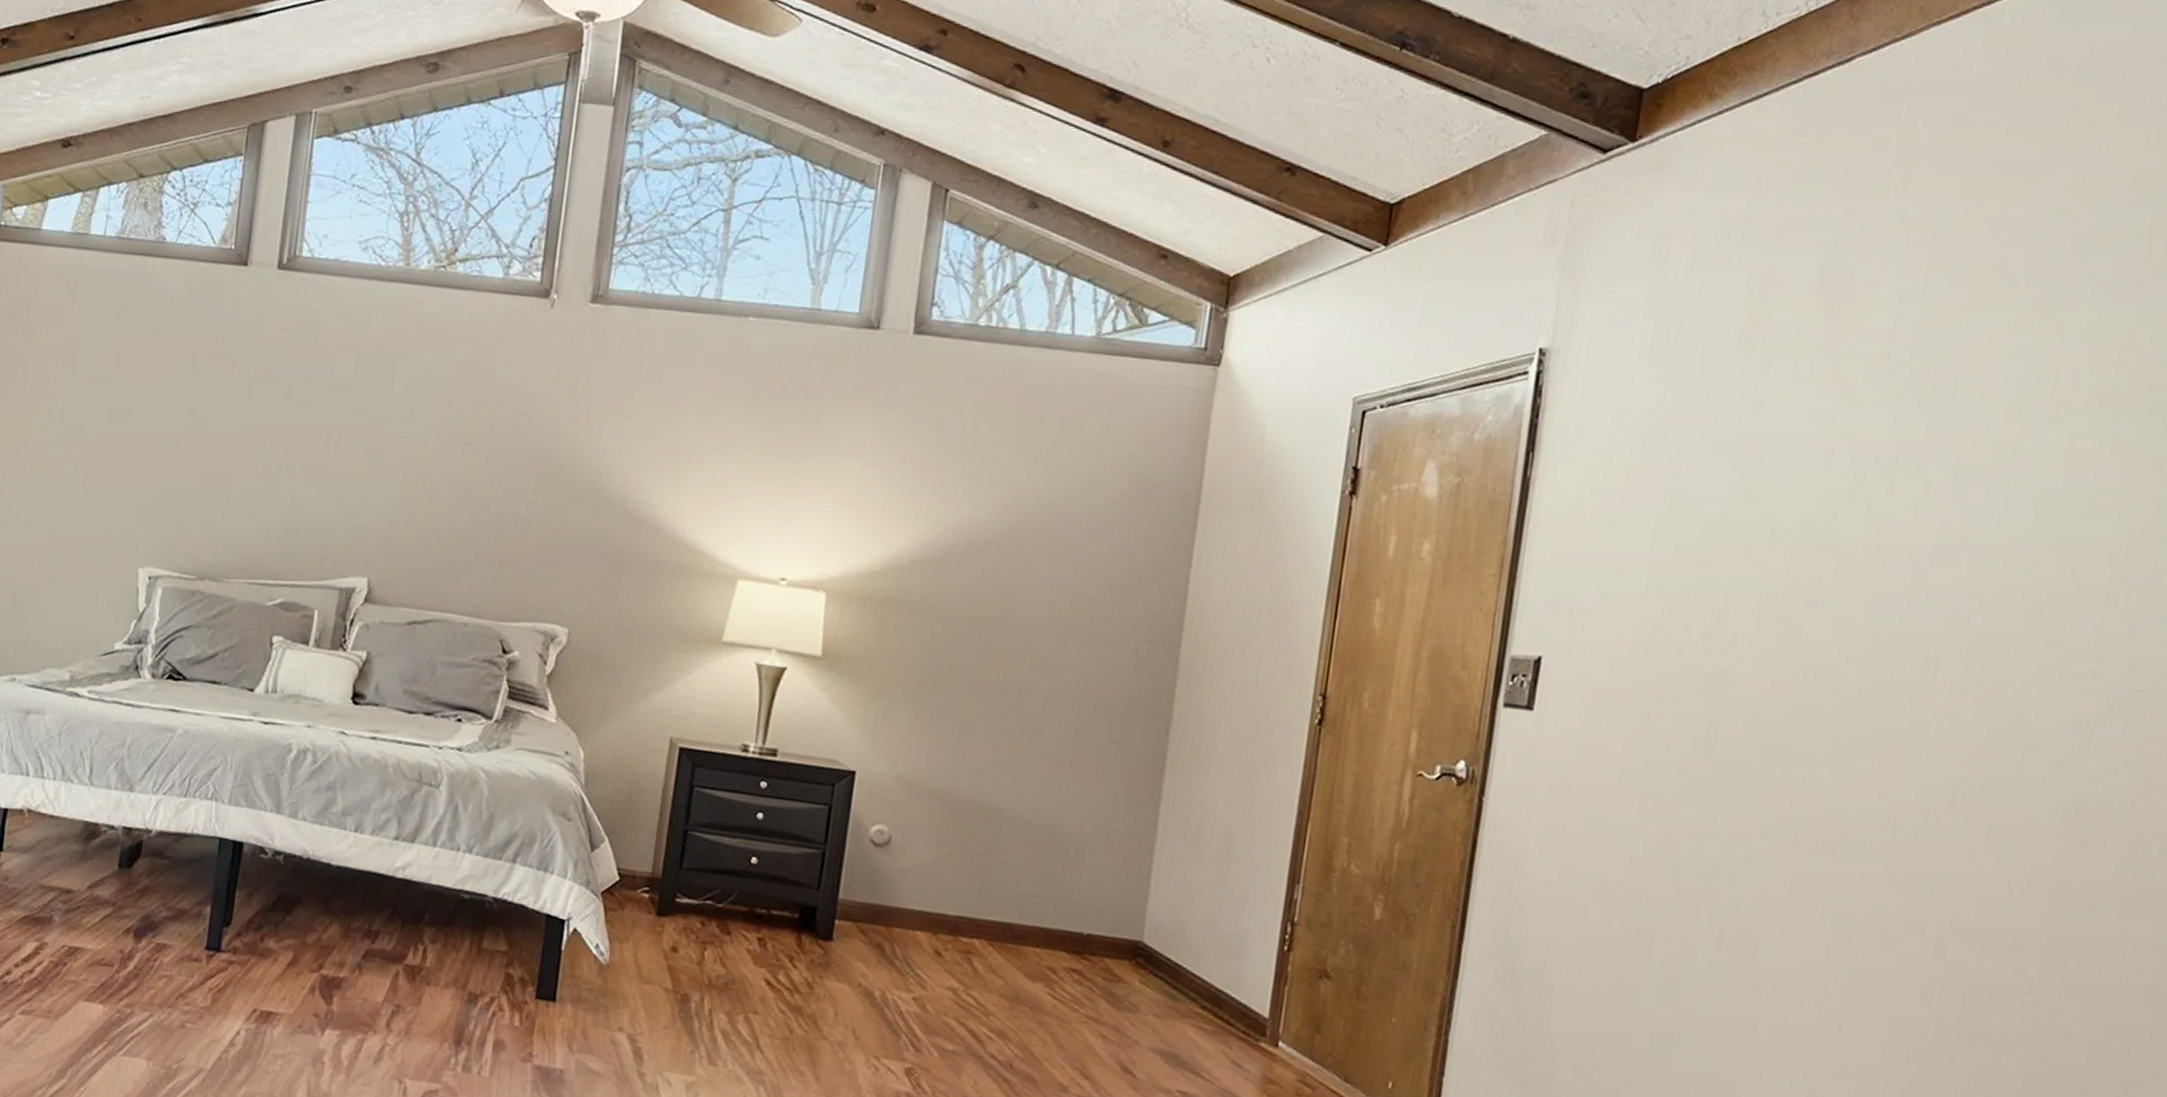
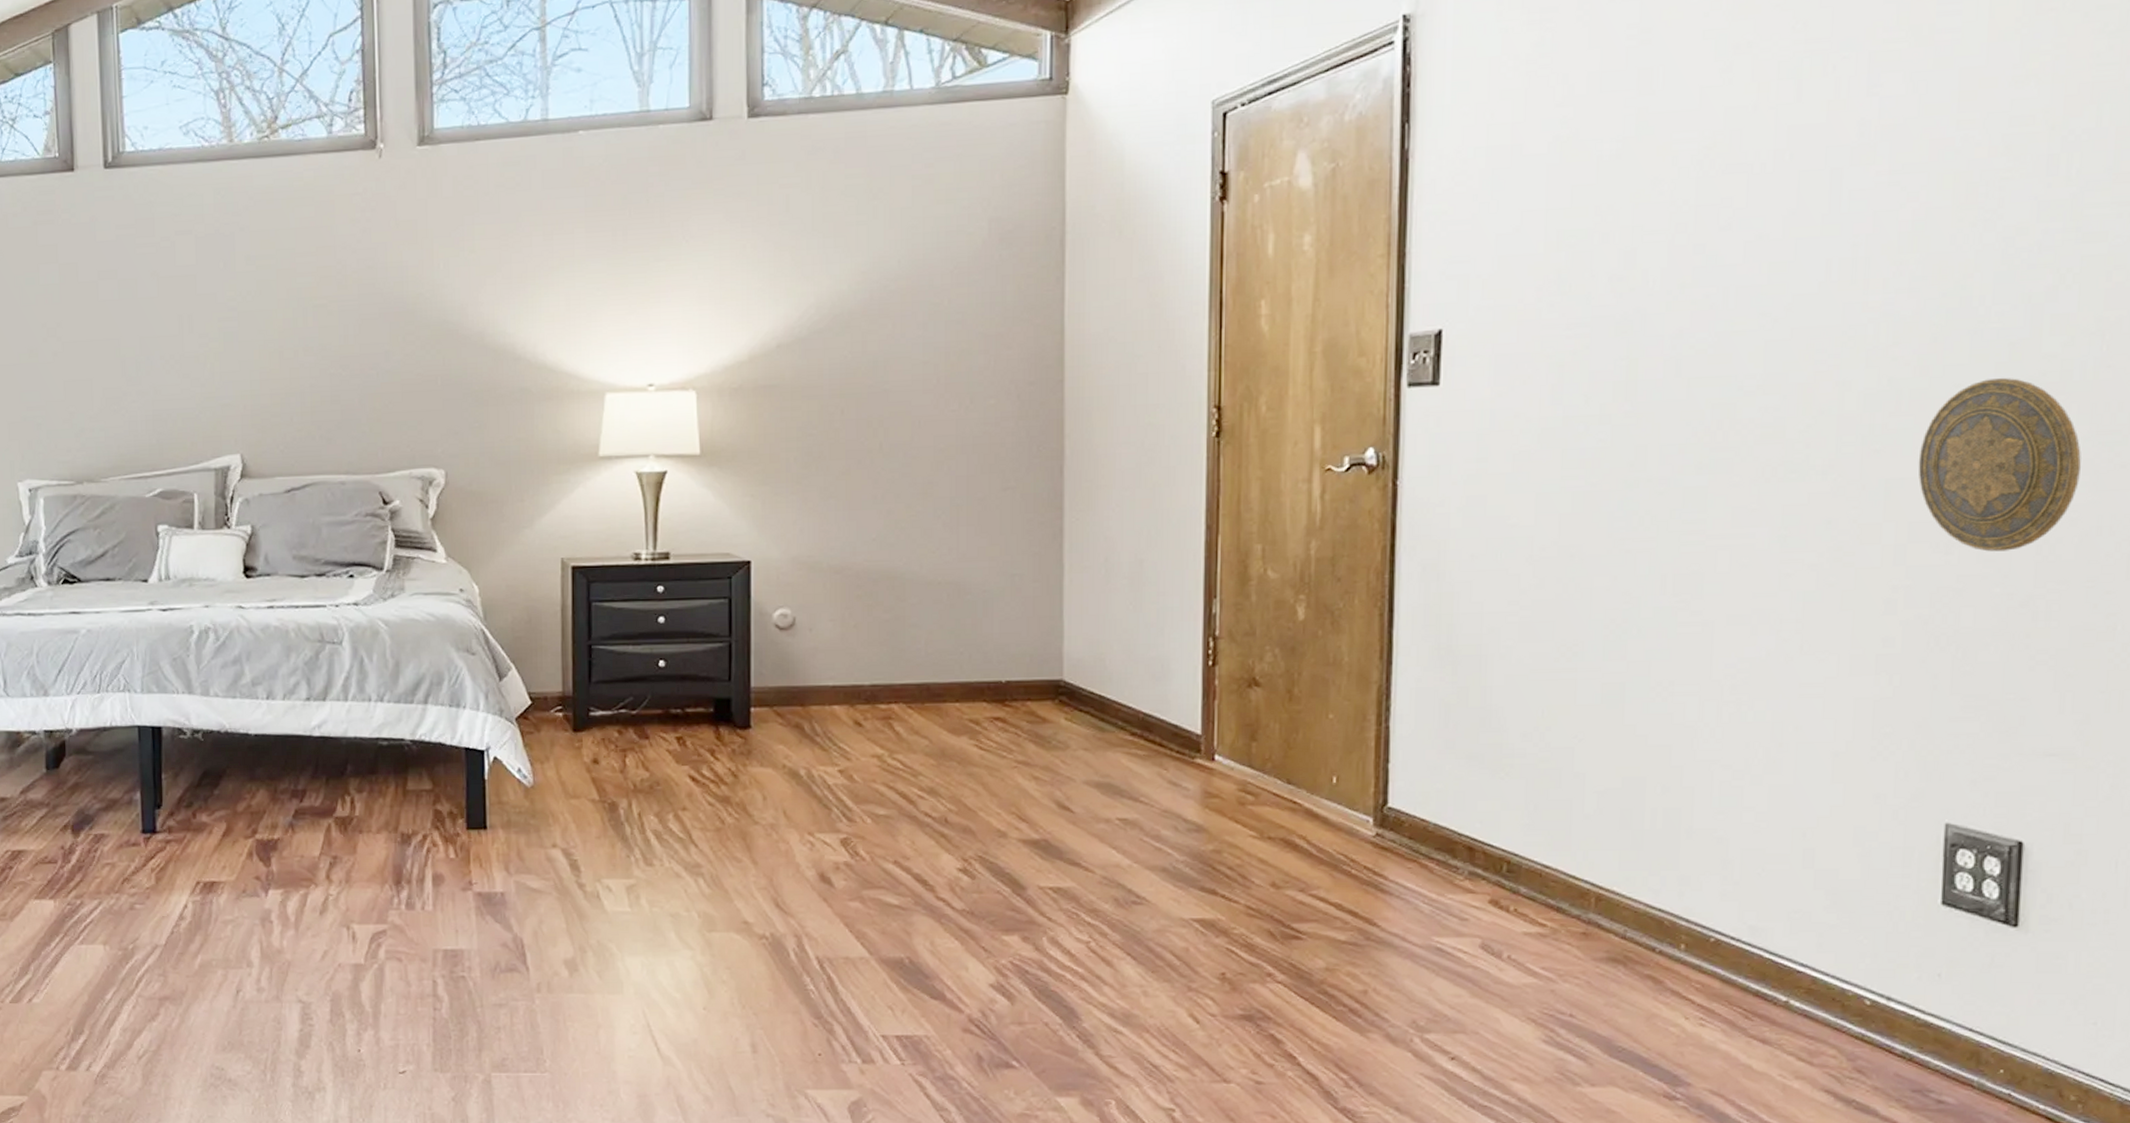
decorative plate: none [1964,792,2114,962] -> present [1918,377,2081,552]

